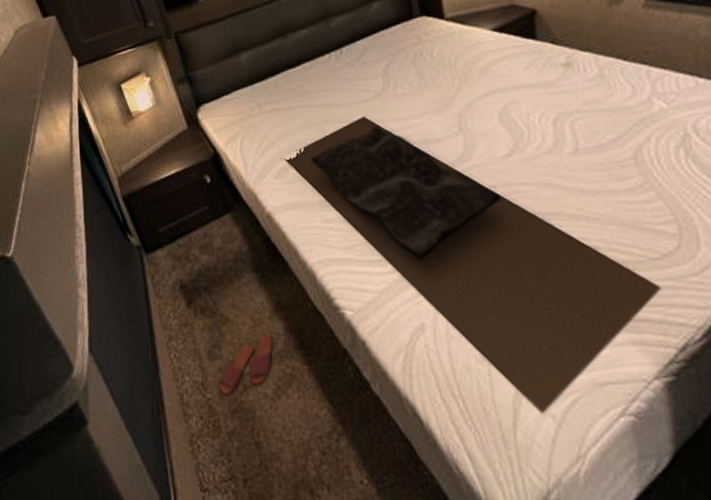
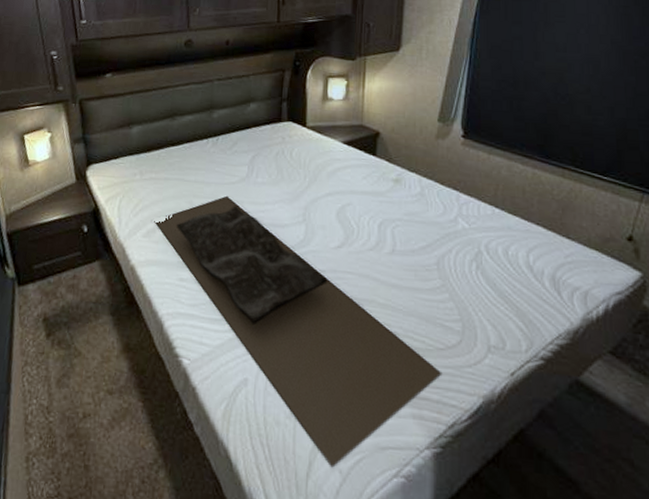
slippers: present [219,334,273,394] -> none [61,370,116,420]

